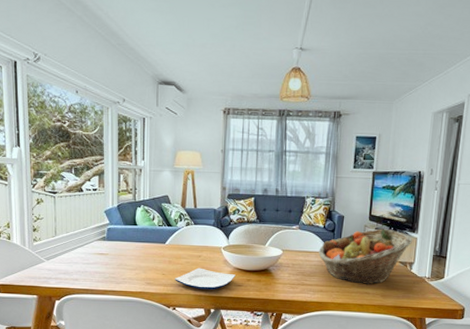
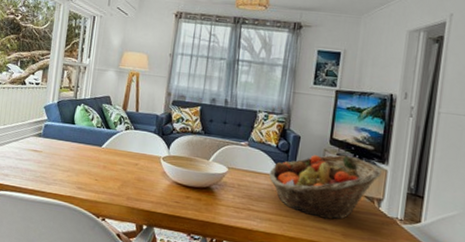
plate: present [175,267,236,290] -> none [108,177,174,204]

